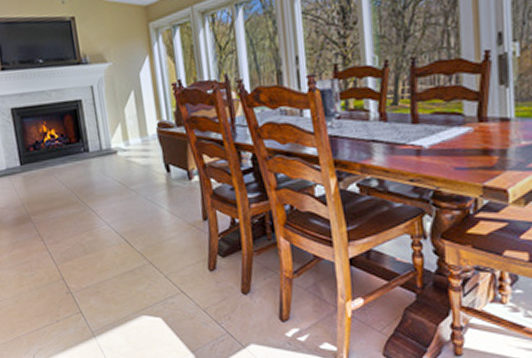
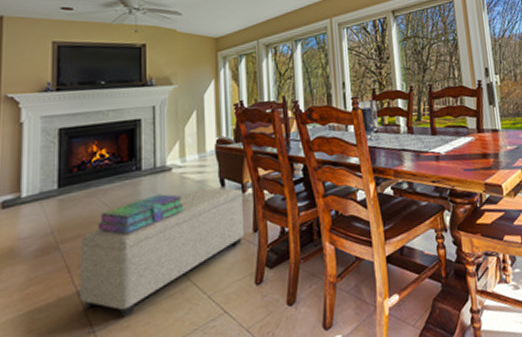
ottoman: none [47,173,194,284] -> present [79,188,244,317]
stack of books: none [59,176,134,212] -> present [98,194,184,235]

